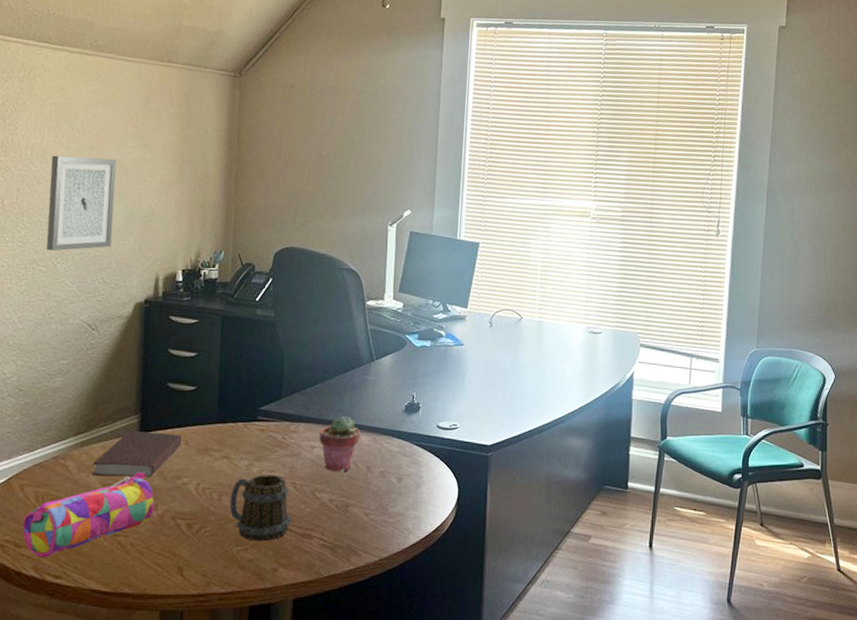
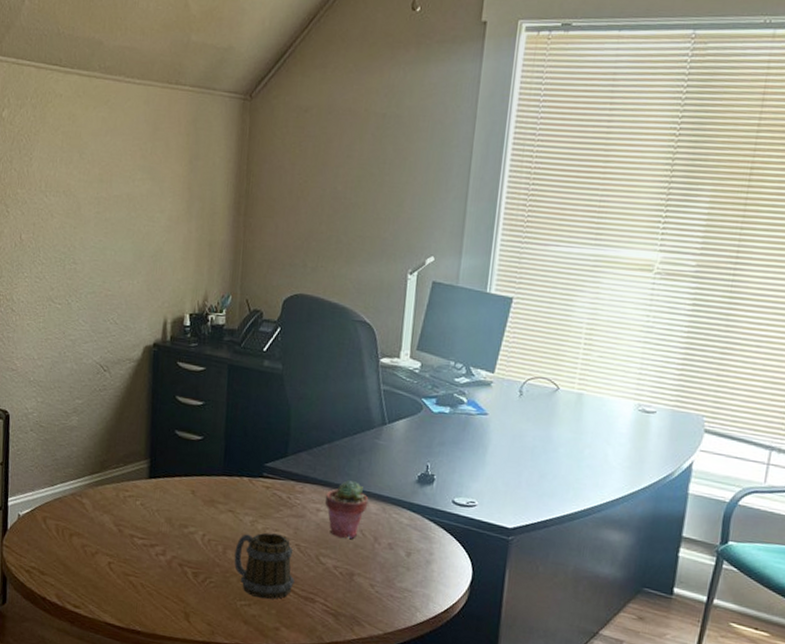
pencil case: present [22,472,155,559] -> none [45,516,163,588]
wall art: present [46,155,117,251] -> none [61,188,126,289]
book: present [91,431,183,478] -> none [105,475,190,523]

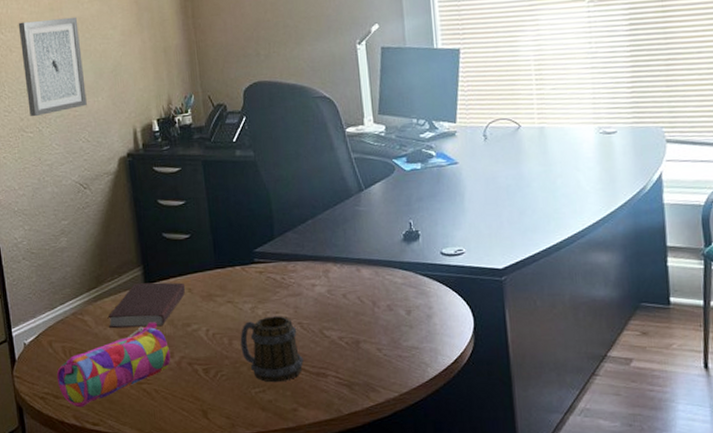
pencil case: none [45,516,163,588] -> present [56,322,171,408]
wall art: none [61,188,126,289] -> present [18,17,87,117]
book: none [105,475,190,523] -> present [108,282,186,329]
potted succulent: present [324,480,369,539] -> none [317,251,361,309]

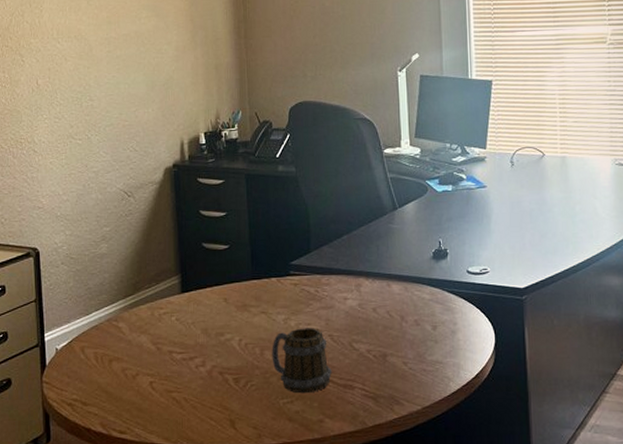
wall art: present [18,17,87,117] -> none [75,31,137,125]
pencil case: present [56,322,171,408] -> none [86,330,202,415]
book: present [108,282,186,329] -> none [142,291,222,336]

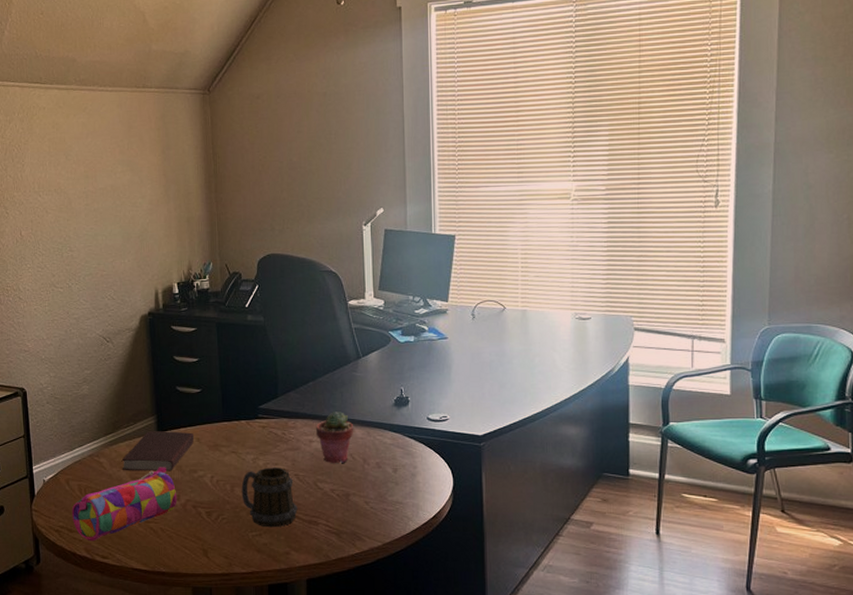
pencil case: none [86,330,202,415] -> present [71,467,177,542]
book: none [142,291,222,336] -> present [122,431,195,472]
potted succulent: none [350,266,391,323] -> present [315,412,354,464]

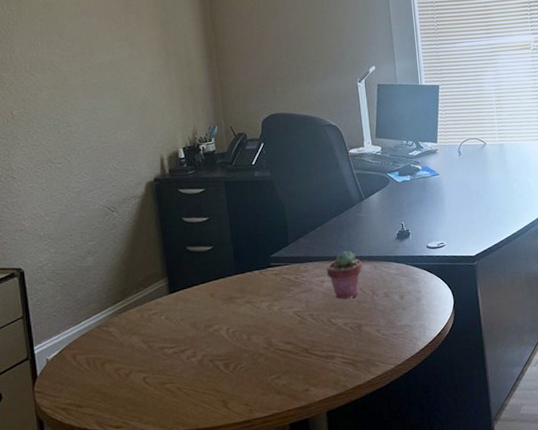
pencil case: present [71,467,177,542] -> none [79,326,194,414]
book: present [122,431,195,472] -> none [133,289,208,337]
mug: present [241,467,298,528] -> none [258,310,314,369]

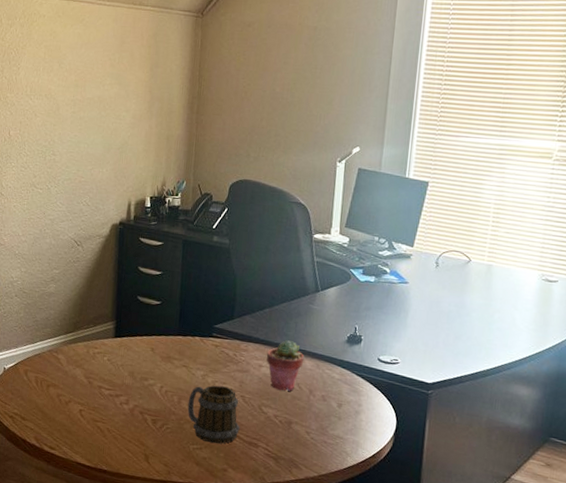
mug: none [258,310,314,369] -> present [187,385,240,444]

